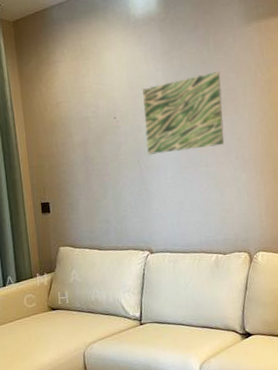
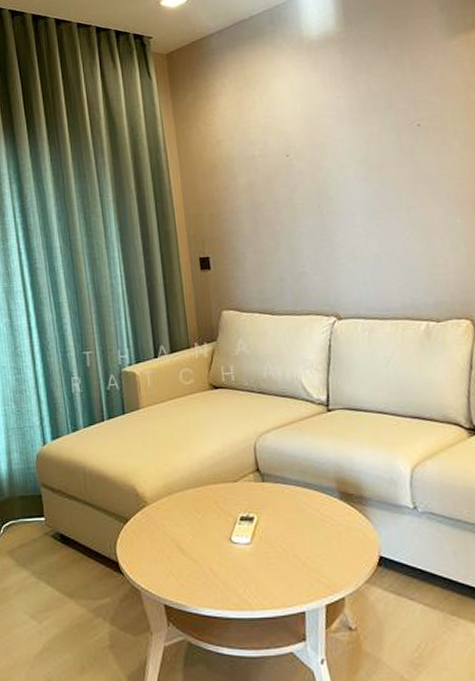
wall art: present [142,72,224,156] -> none [321,95,429,199]

